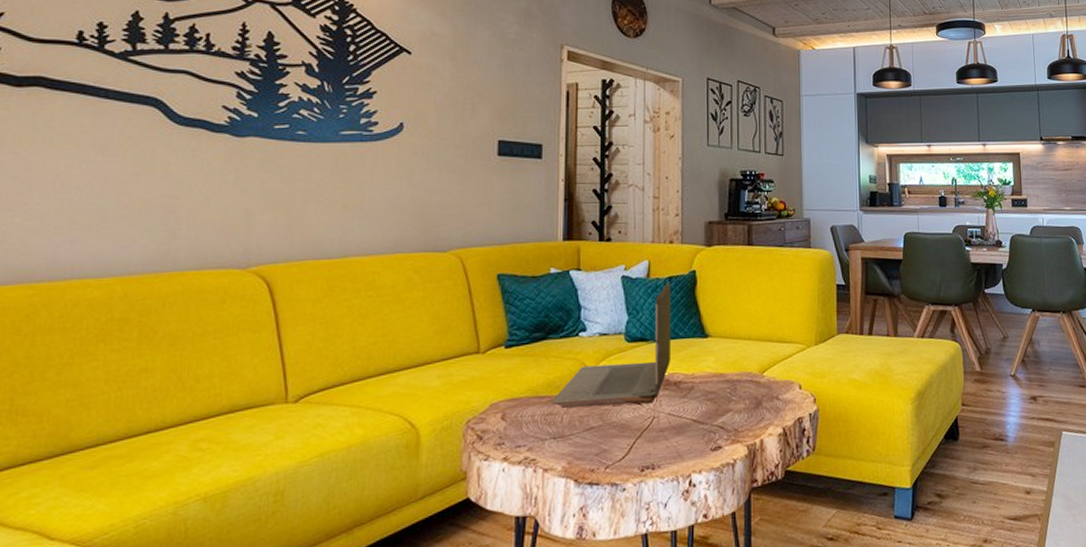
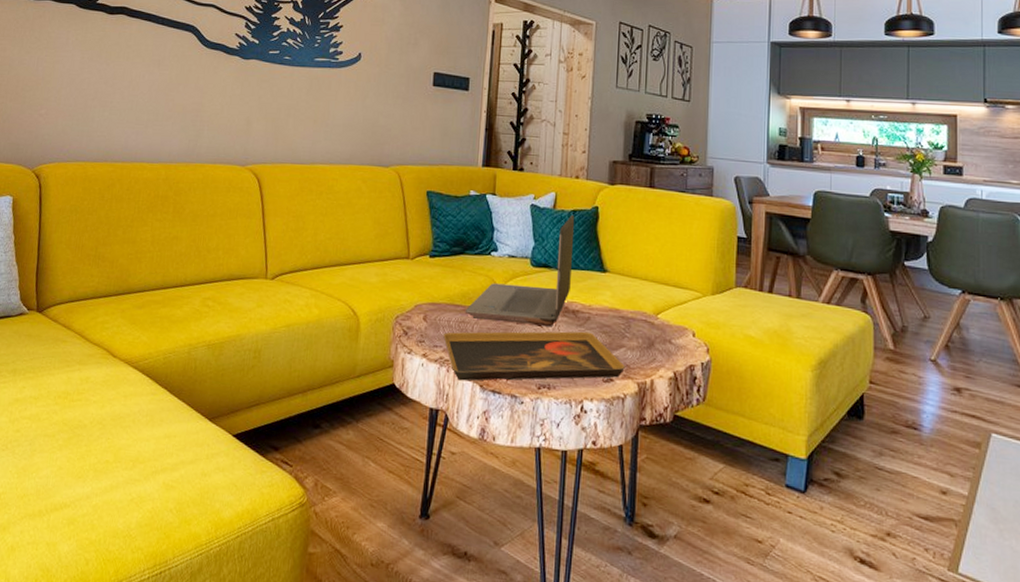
decorative tray: none [527,402,733,480] -> present [443,331,625,381]

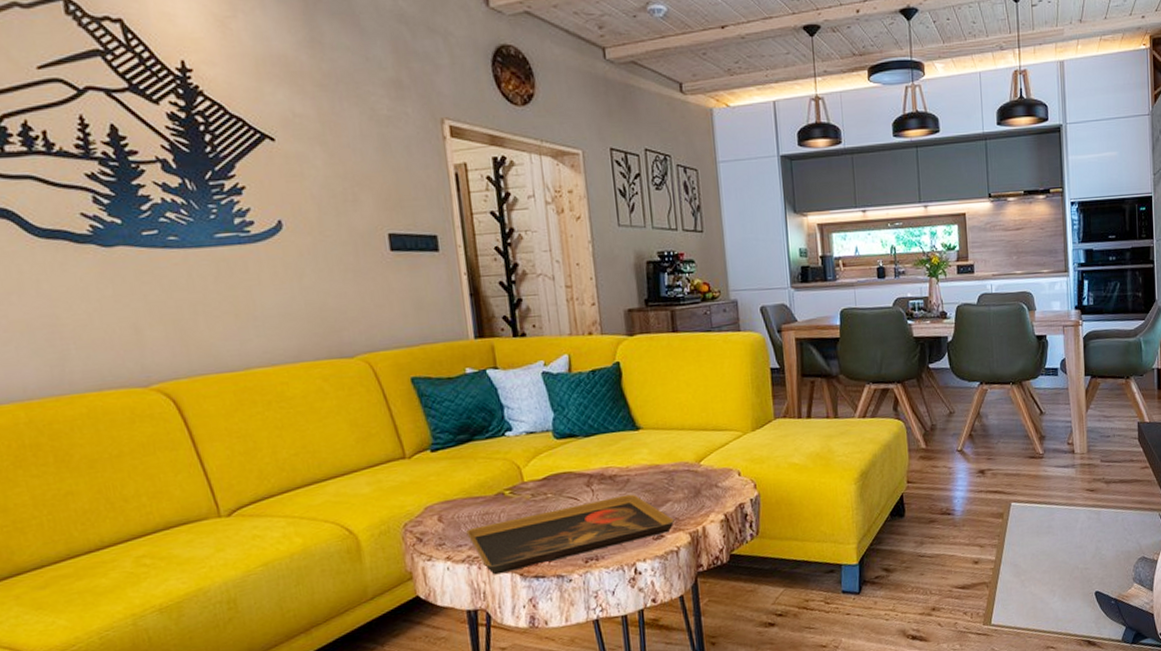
laptop computer: present [464,215,575,326] -> none [486,376,603,507]

